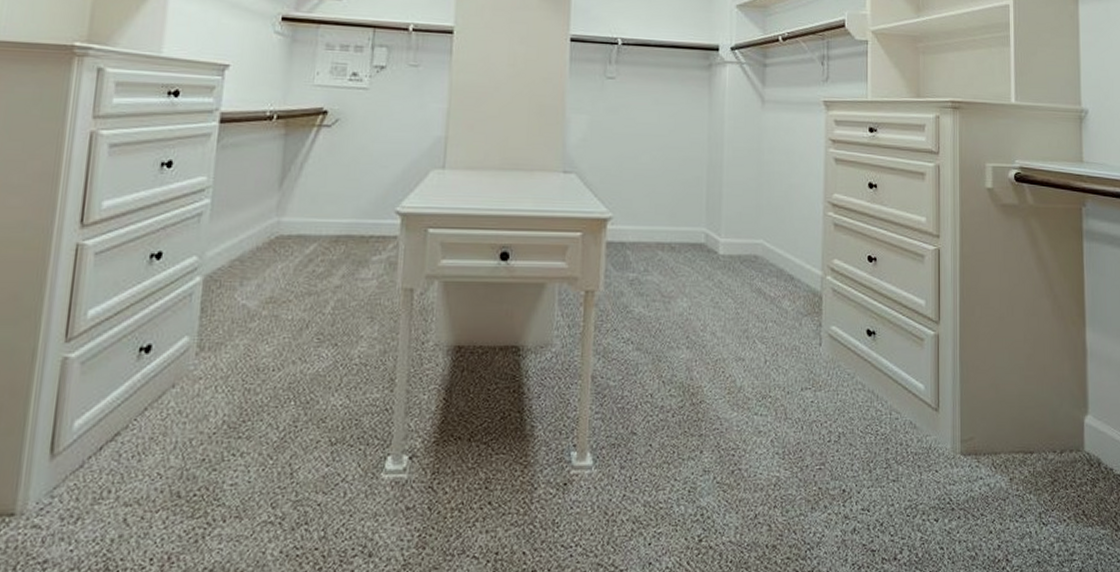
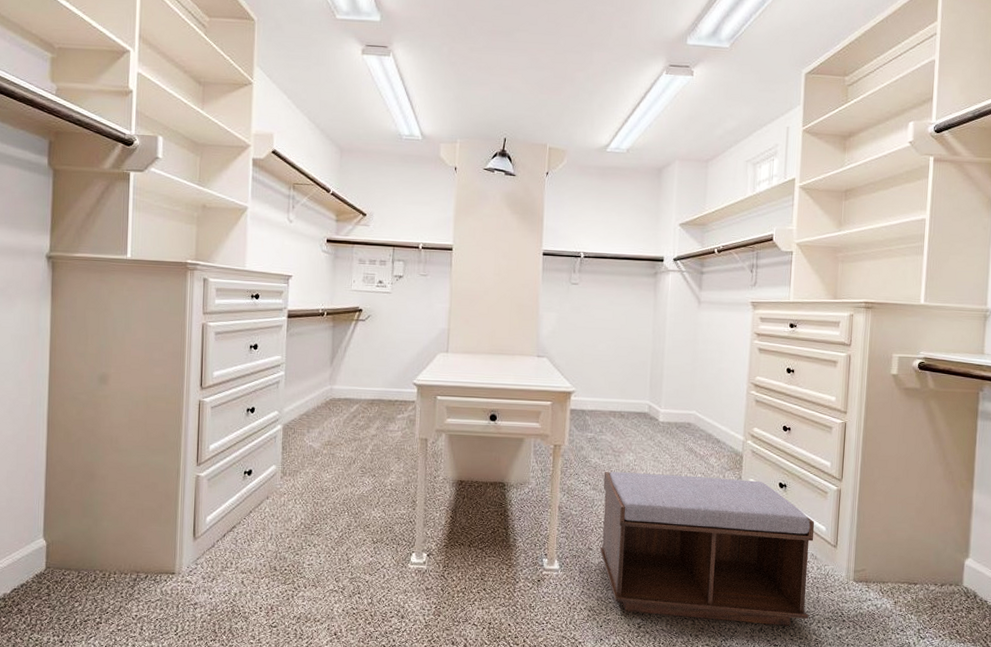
bench: none [646,323,911,523] -> present [600,471,815,626]

